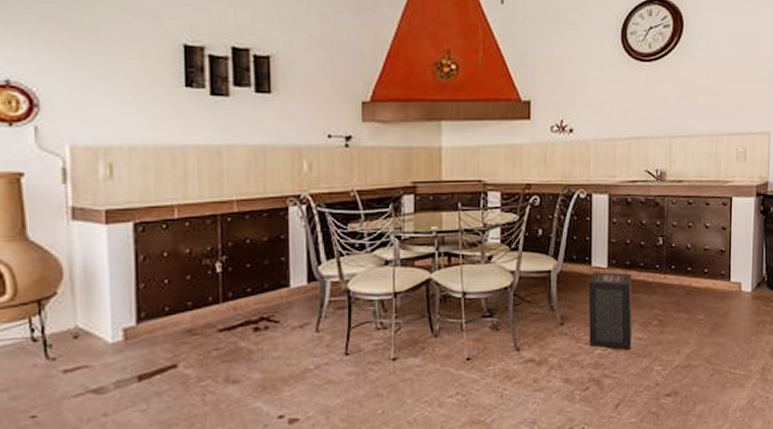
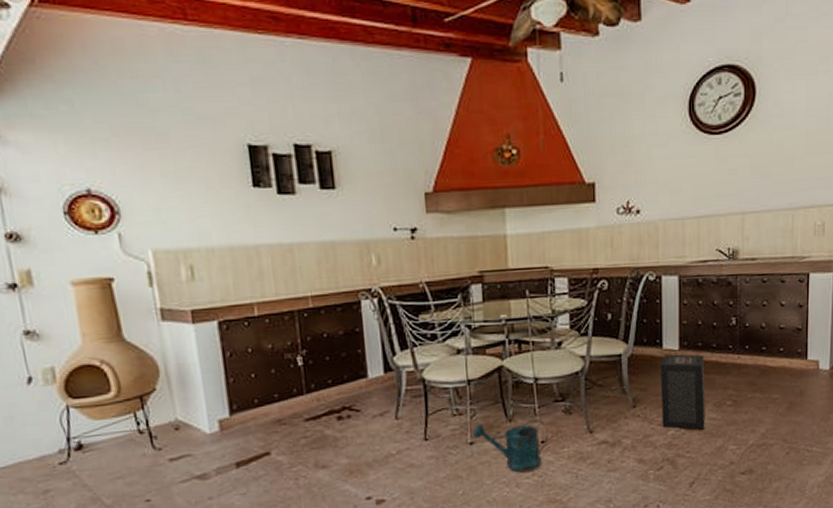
watering can: none [397,335,474,393] -> present [473,419,549,474]

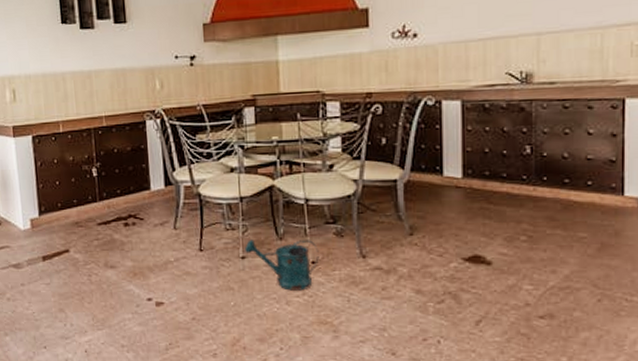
speaker: present [660,354,705,430] -> none [440,182,494,265]

